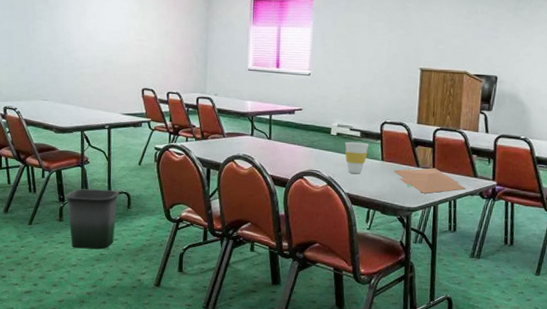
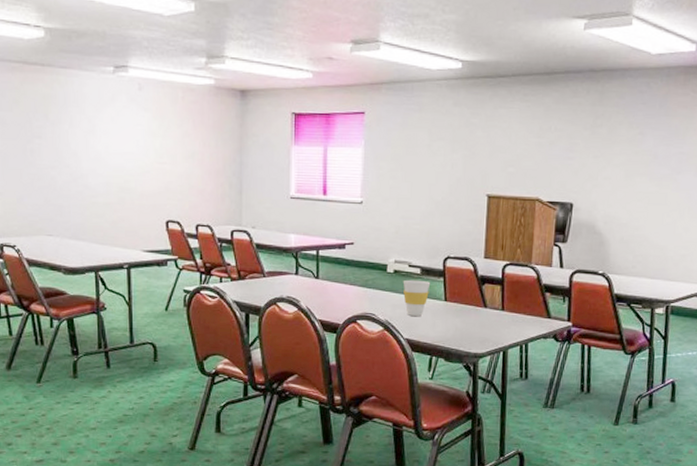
waste bin: present [66,189,119,250] -> none [80,340,143,410]
papers: present [393,168,466,194] -> none [457,308,538,337]

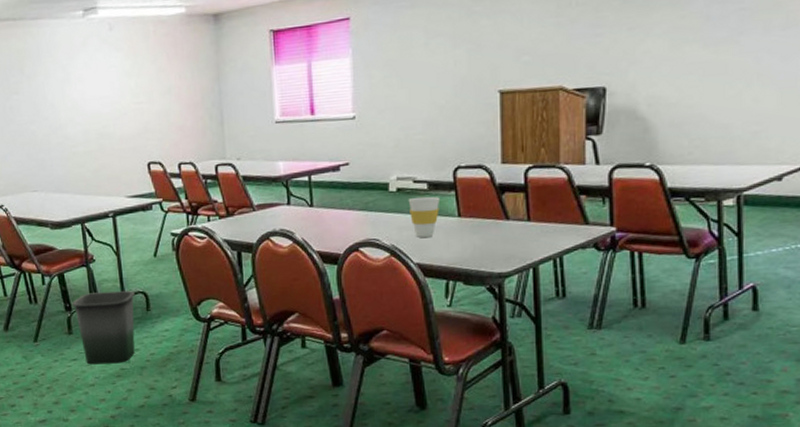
waste bin: none [80,340,143,410] -> present [72,291,135,365]

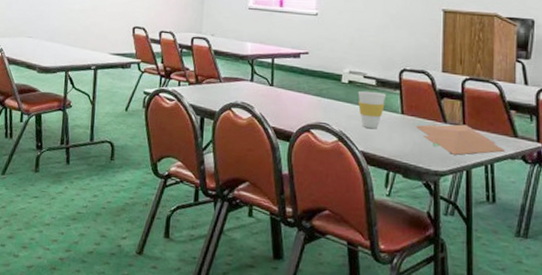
waste bin: present [72,291,135,365] -> none [44,135,102,207]
papers: none [474,218,574,253] -> present [415,124,505,155]

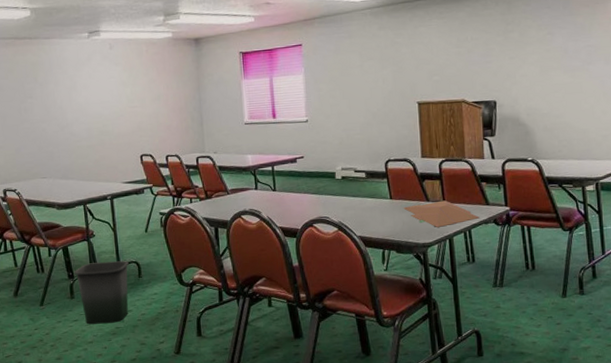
waste bin: none [44,135,102,207] -> present [75,261,129,325]
cup: present [357,90,387,129] -> none [350,183,376,216]

